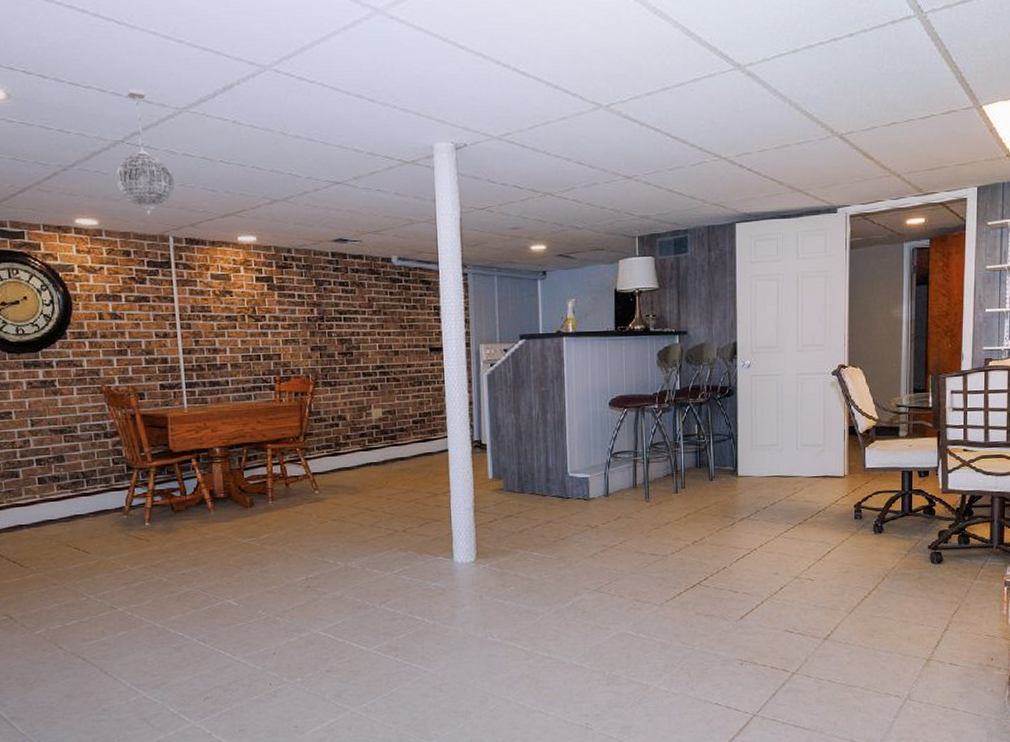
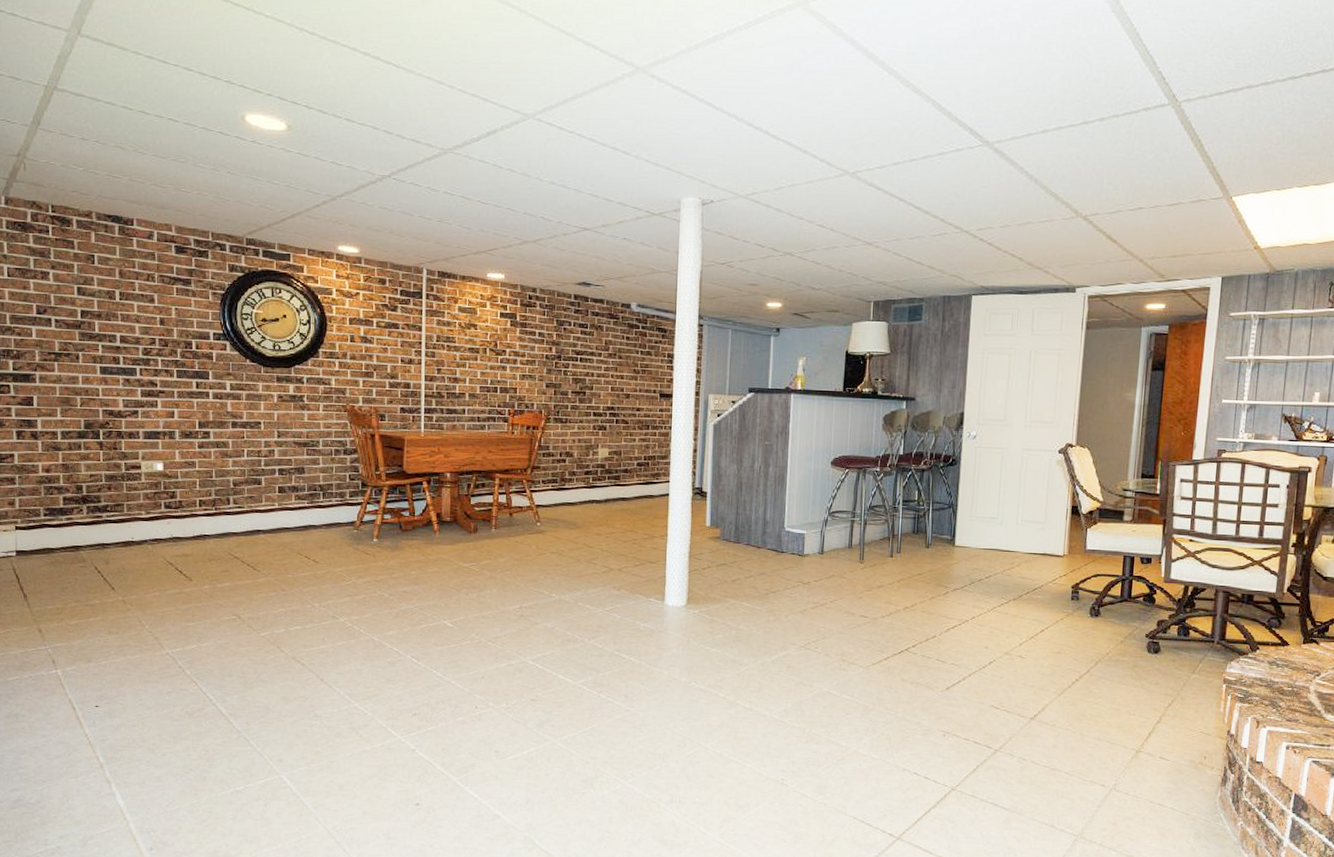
pendant light: present [115,88,175,215] -> none [379,127,434,247]

